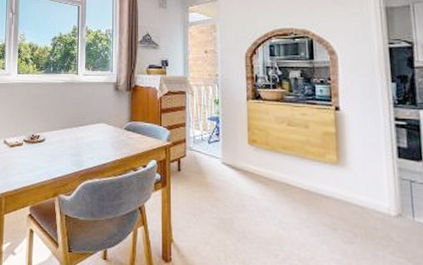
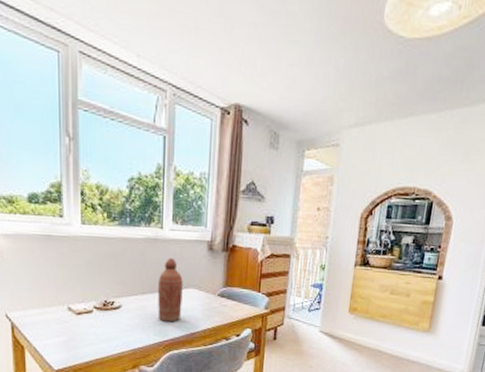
bottle: none [74,98,95,154] -> present [158,258,183,322]

